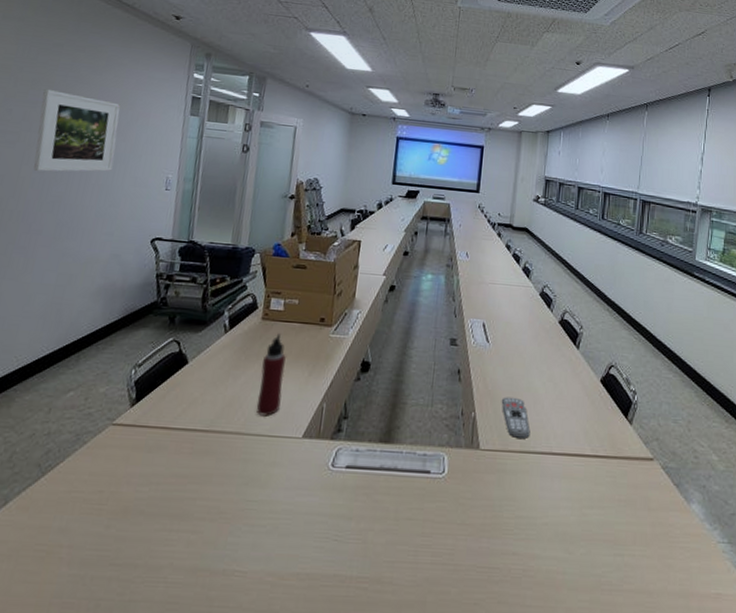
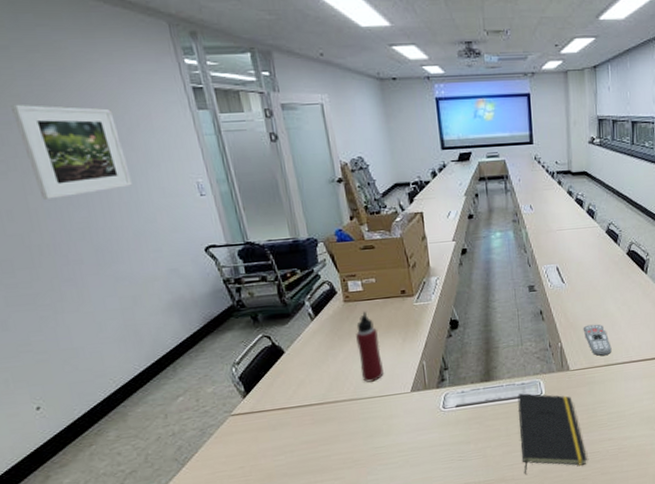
notepad: none [405,467,484,583] -> present [517,393,587,474]

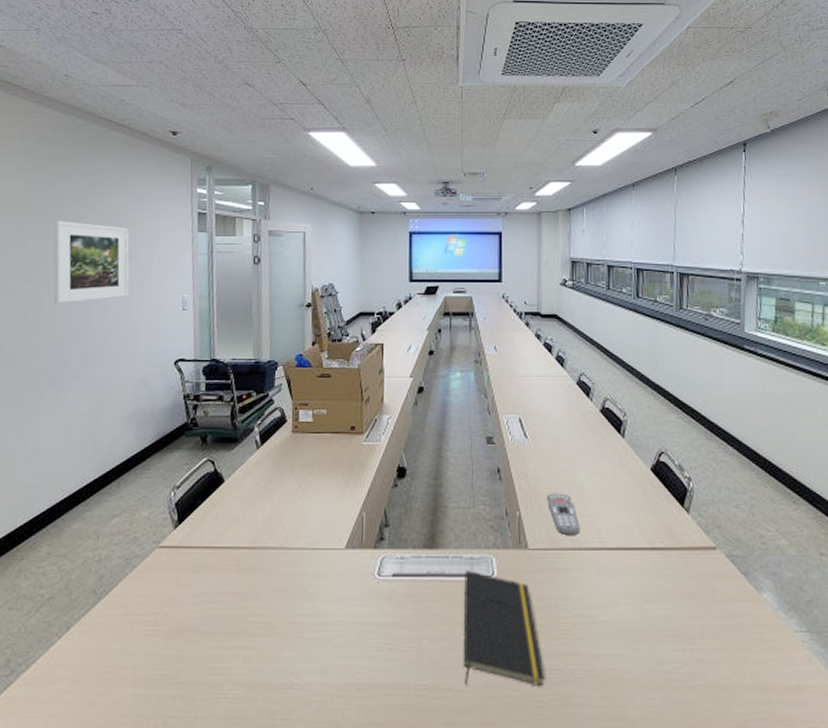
water bottle: present [356,311,384,383] -> none [296,445,321,529]

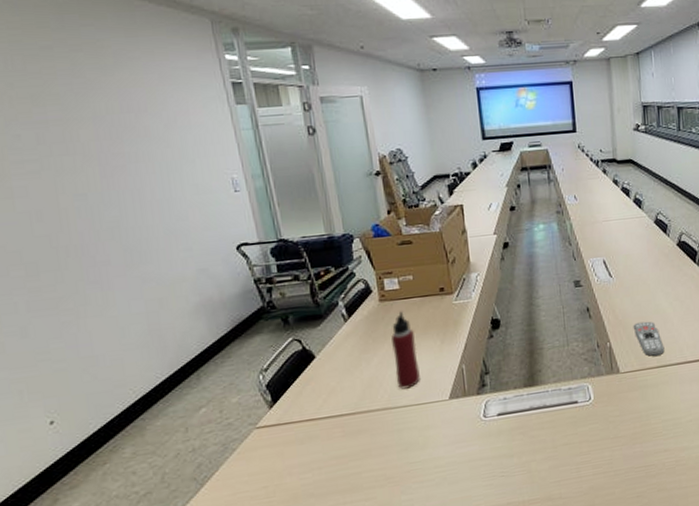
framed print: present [53,220,130,303] -> none [50,102,166,199]
water bottle: none [296,445,321,529] -> present [391,311,420,389]
notepad: present [463,571,545,685] -> none [564,399,642,492]

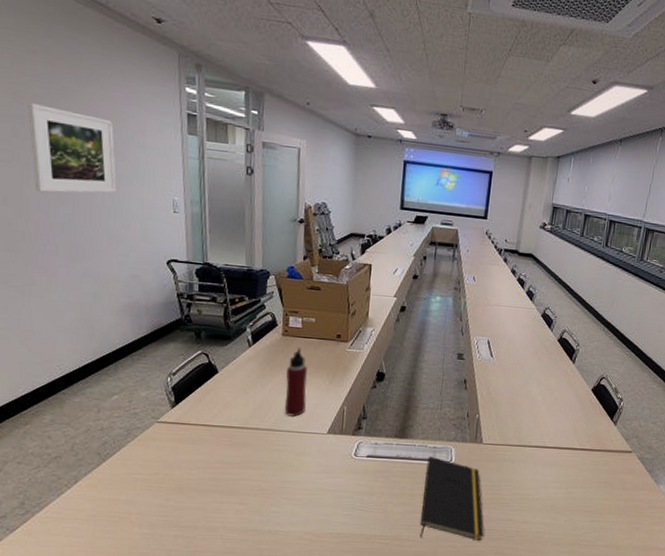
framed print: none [50,102,166,199] -> present [28,102,116,194]
notepad: none [564,399,642,492] -> present [419,457,484,540]
remote control: present [633,321,665,357] -> none [502,402,527,436]

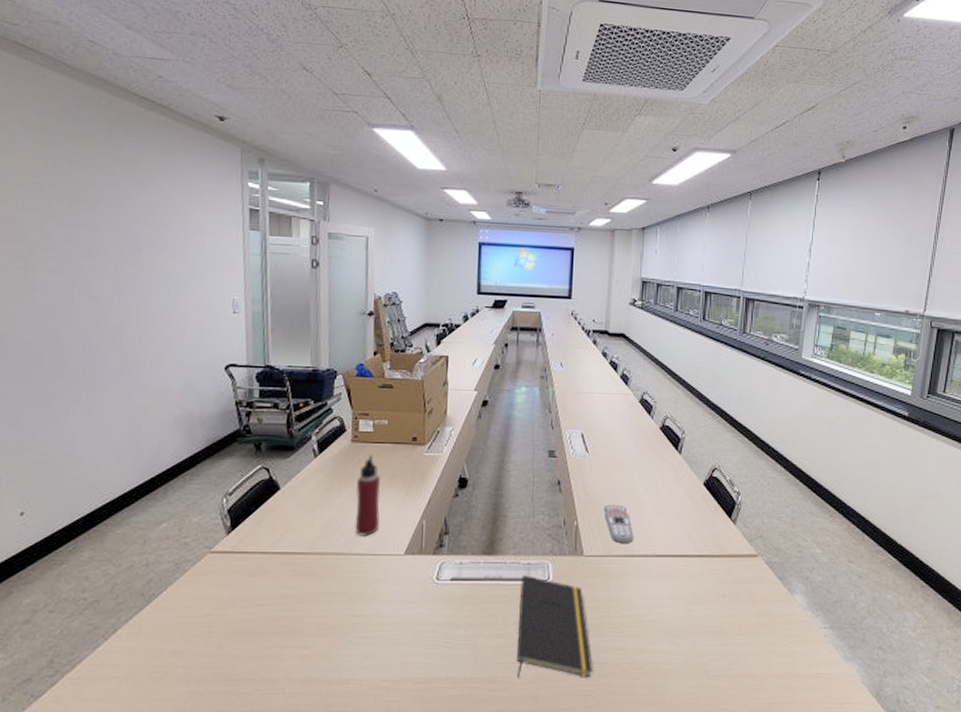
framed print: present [28,102,116,194] -> none [83,207,173,300]
remote control: none [502,402,527,436] -> present [603,504,634,544]

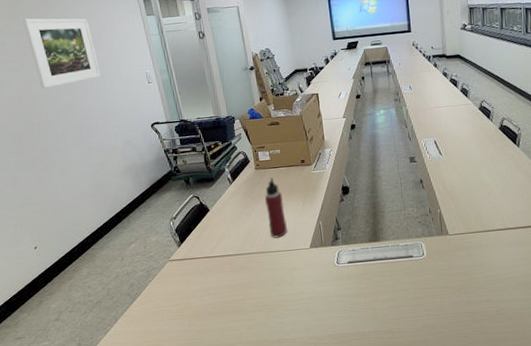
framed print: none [83,207,173,300] -> present [23,18,101,88]
notepad: present [516,575,593,678] -> none [402,254,467,328]
remote control: present [603,504,634,544] -> none [460,193,488,223]

